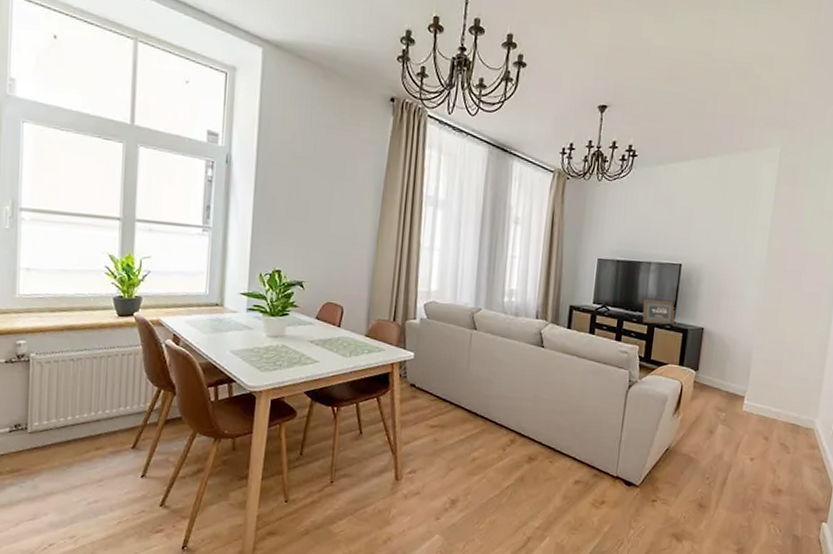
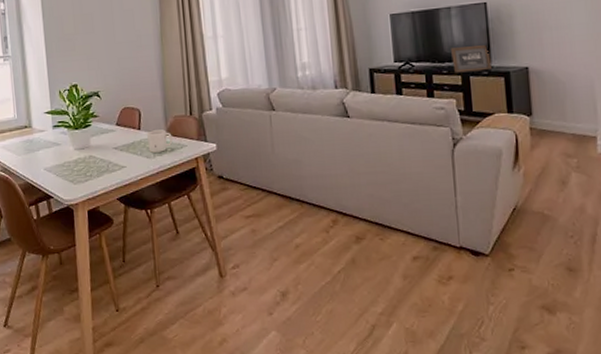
mug: none [345,329,372,353] -> present [147,129,173,153]

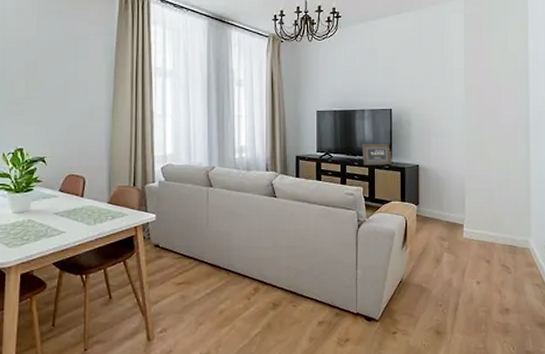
mug: present [147,129,173,153] -> none [90,198,114,220]

